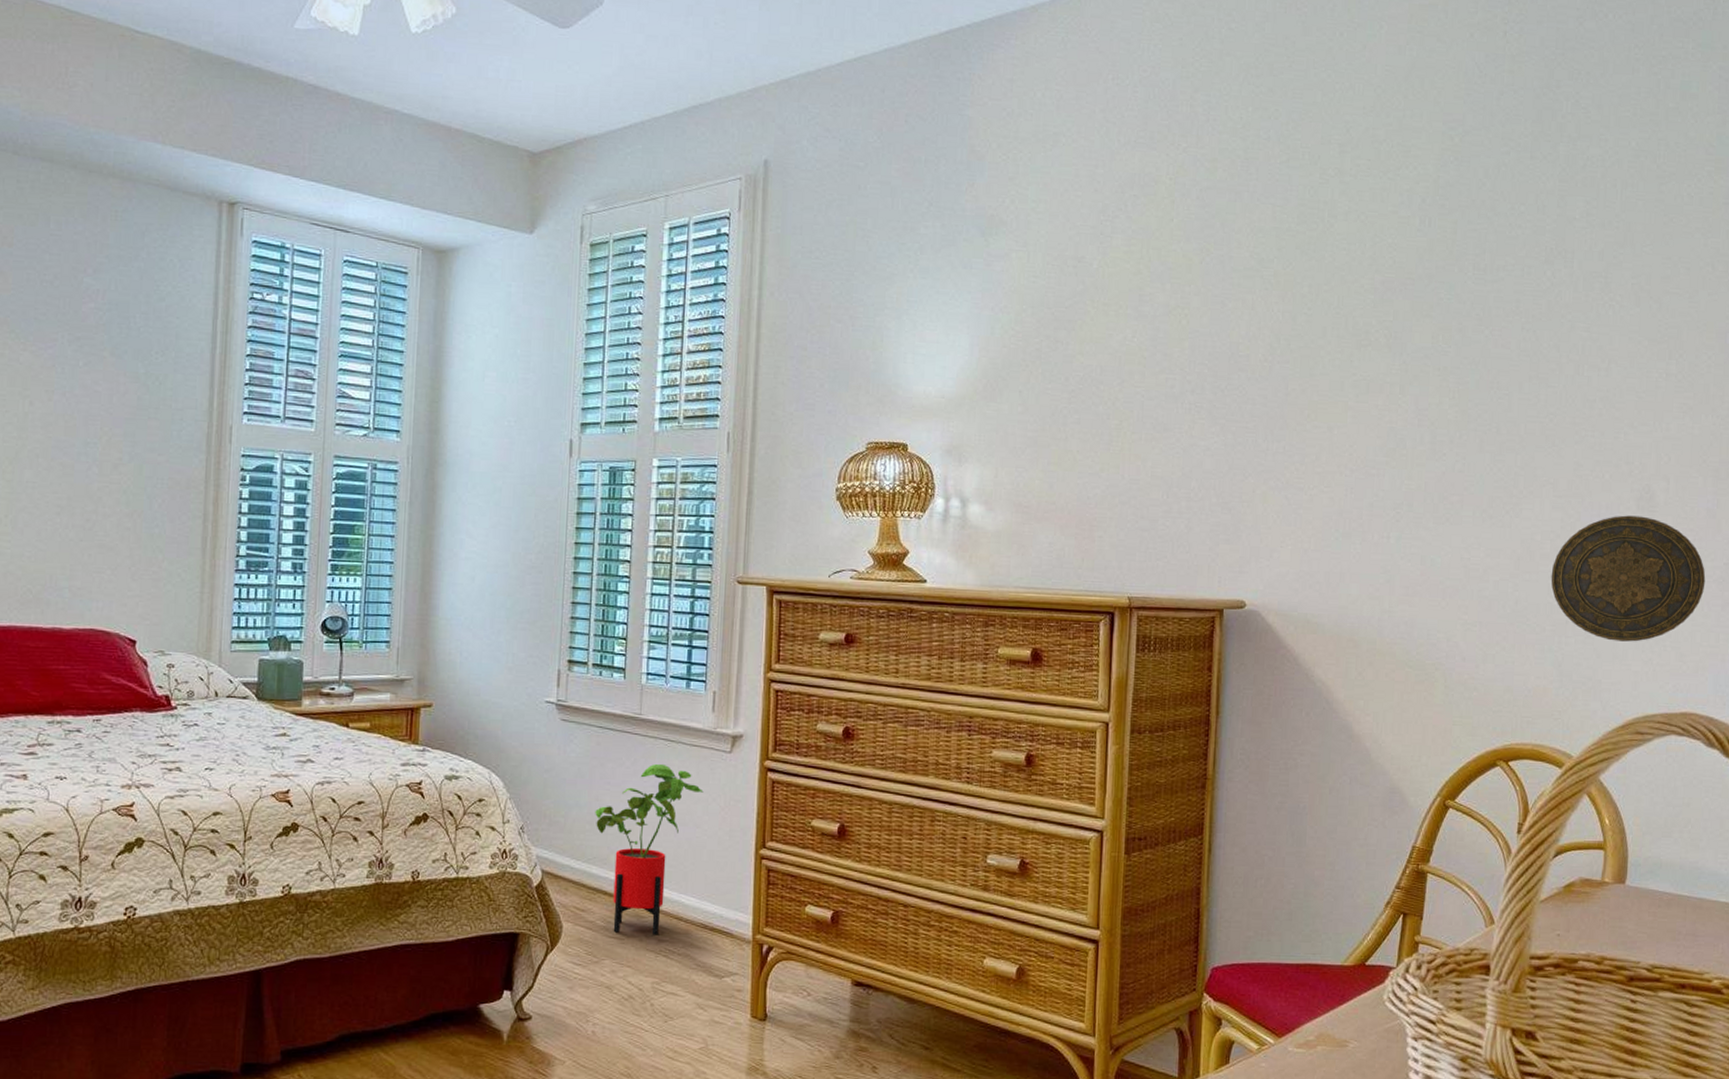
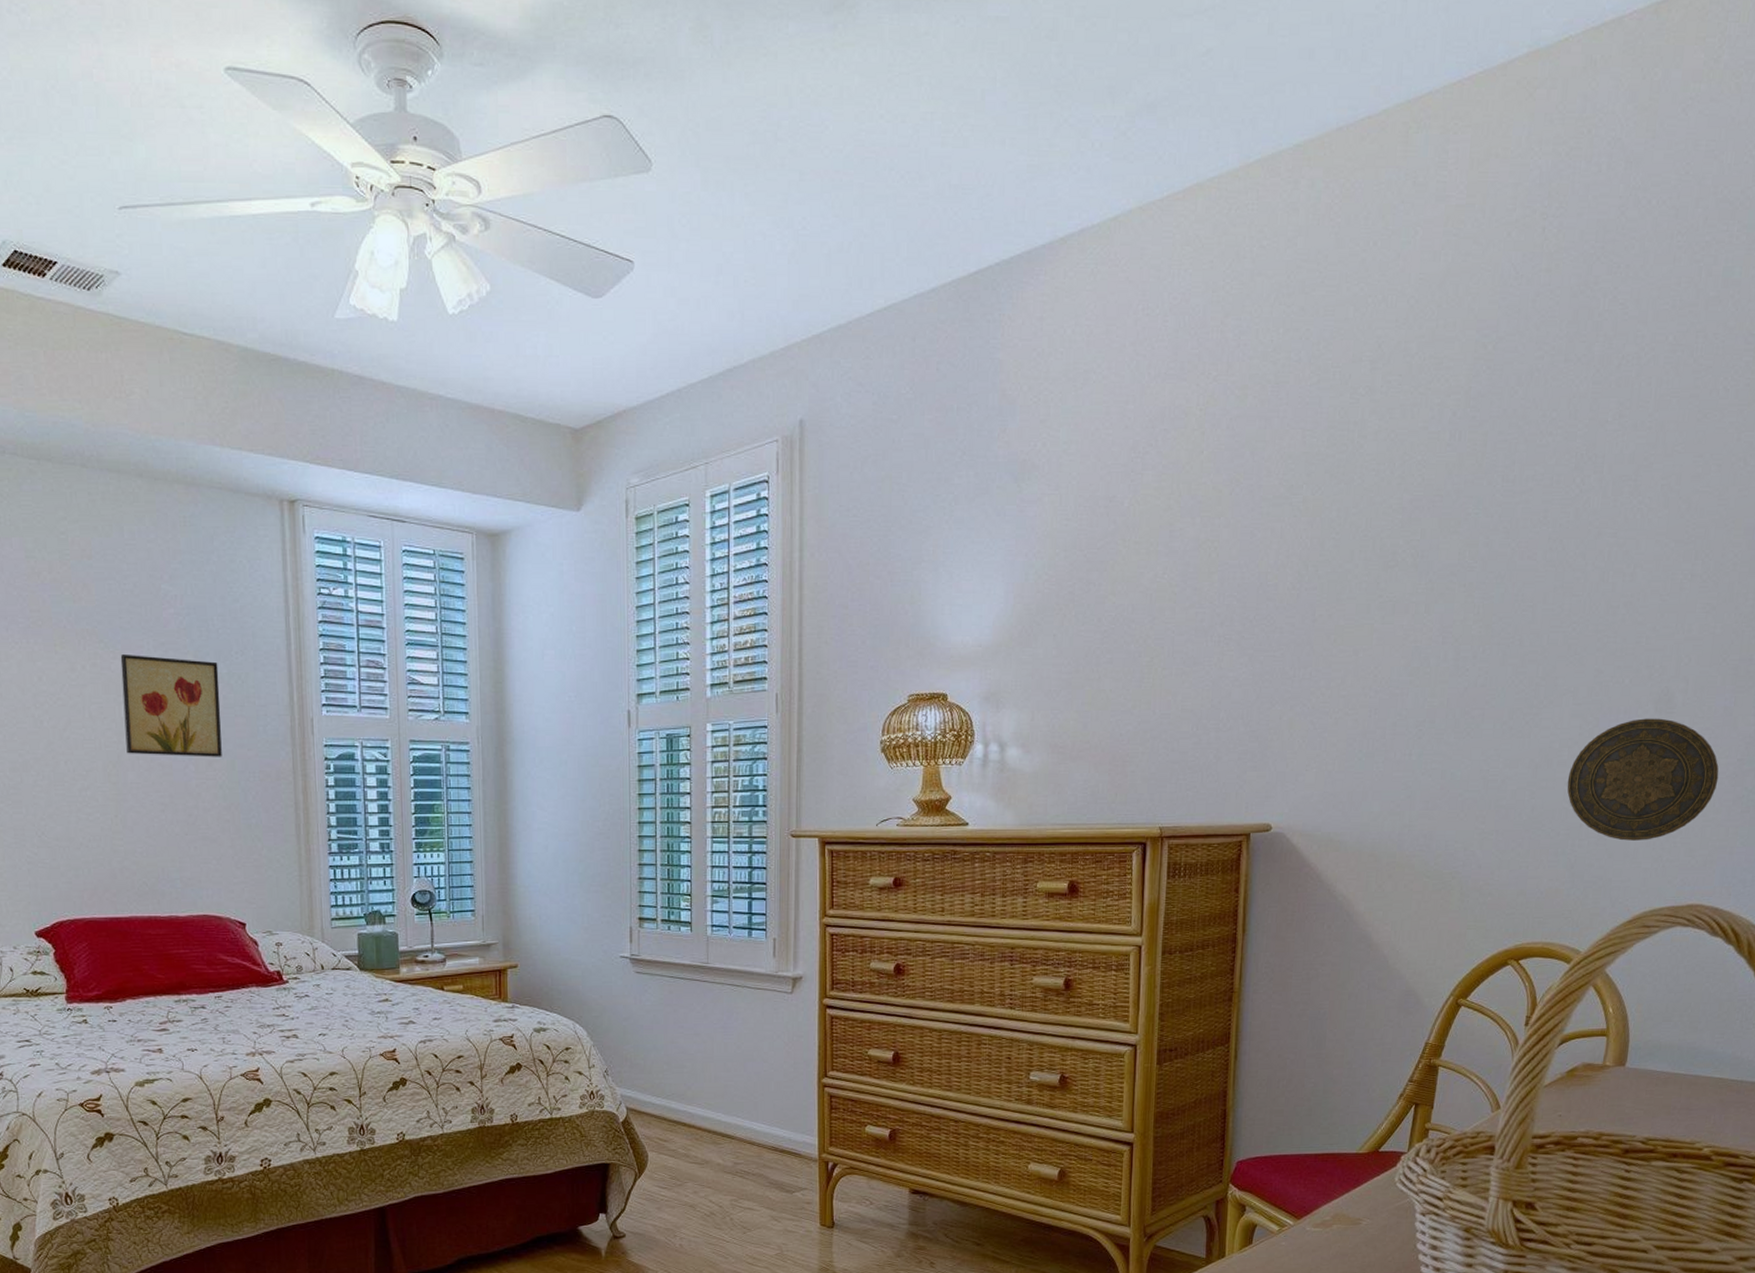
wall art: none [26,345,136,461] -> present [120,653,222,757]
house plant: present [595,763,704,935] -> none [671,1007,769,1159]

